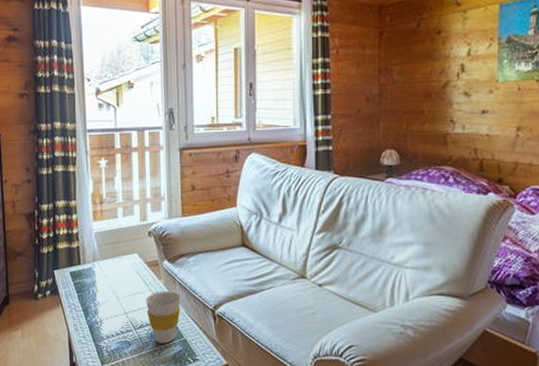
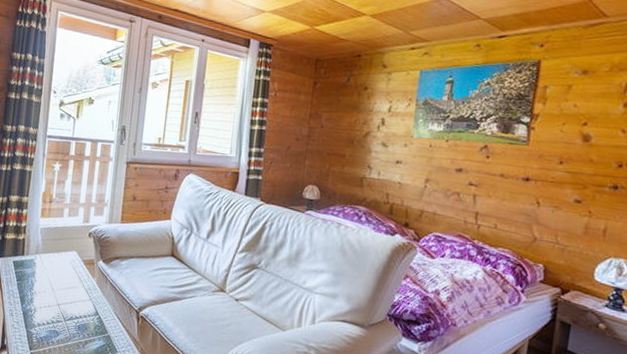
cup: present [145,291,182,344] -> none [77,288,111,337]

